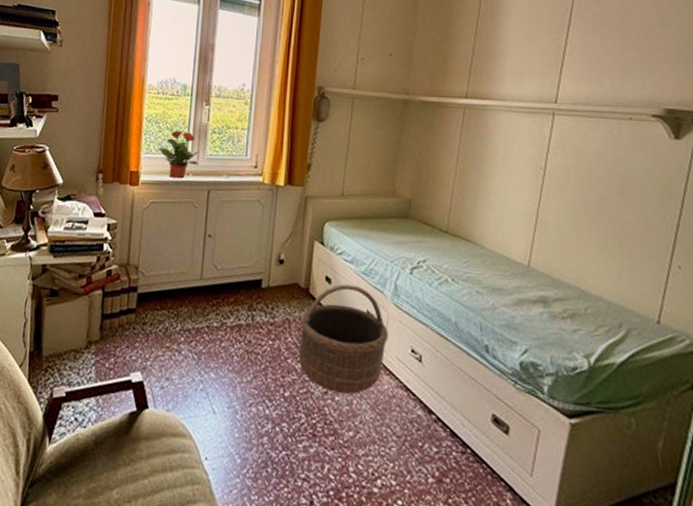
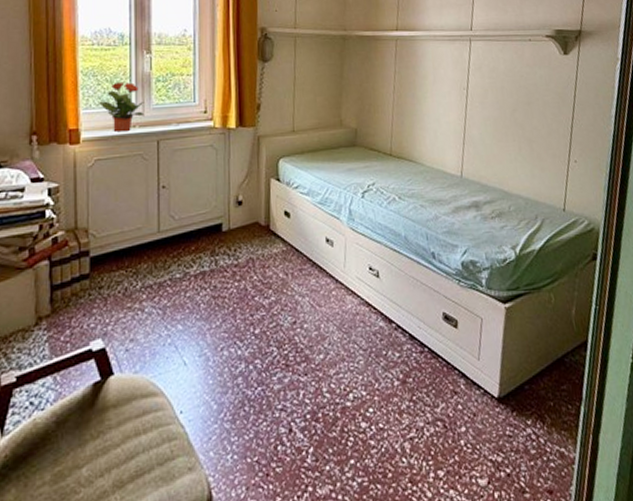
basket: present [298,284,388,394] -> none [264,215,348,321]

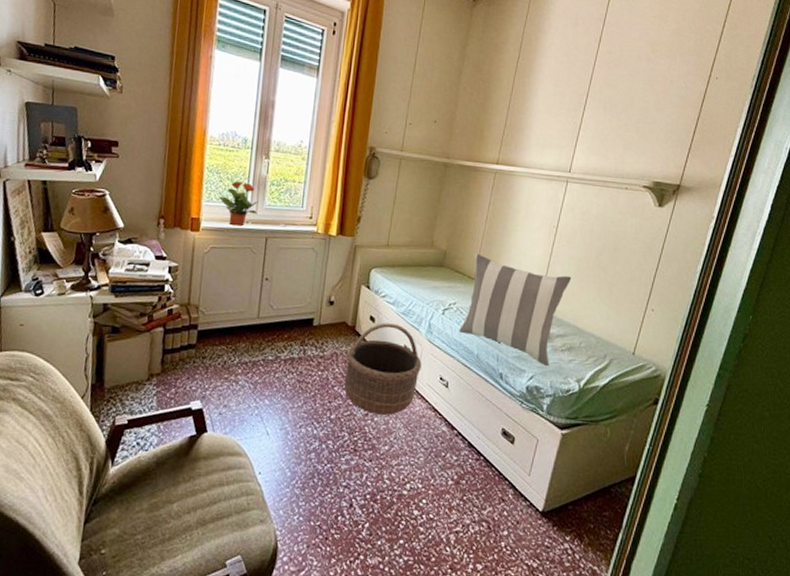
basket: none [264,215,348,321] -> present [344,323,422,415]
pillow: none [381,127,491,237] -> present [458,253,572,366]

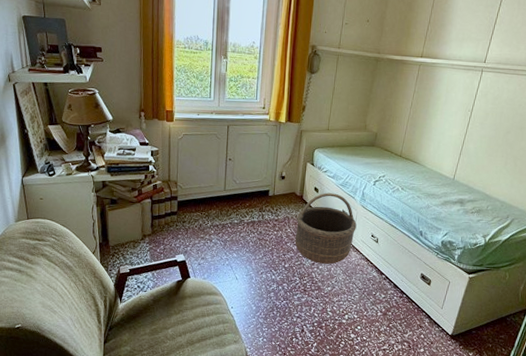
potted plant: present [218,181,259,227] -> none [187,78,220,117]
pillow: present [458,253,572,366] -> none [386,134,483,225]

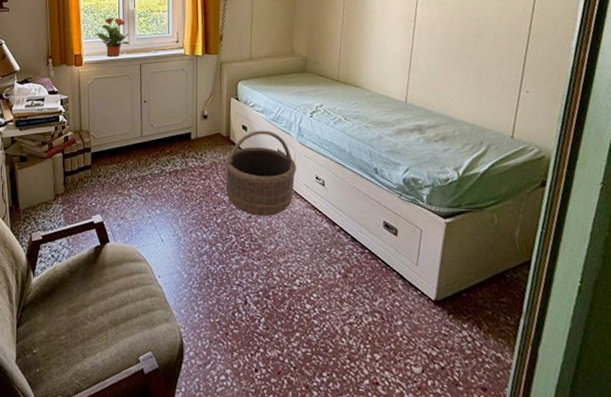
potted plant: none [187,78,220,117] -> present [95,17,130,58]

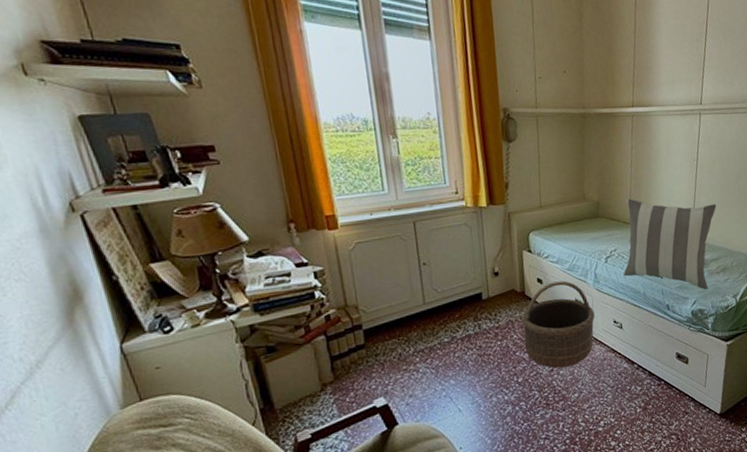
potted plant: present [95,17,130,58] -> none [350,167,397,216]
pillow: none [328,56,437,157] -> present [622,198,717,290]

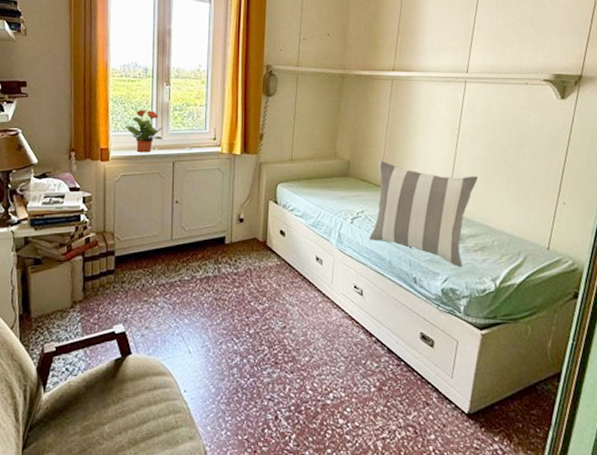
potted plant: none [350,167,397,216] -> present [124,109,163,153]
basket: present [522,280,595,369] -> none [259,236,335,326]

